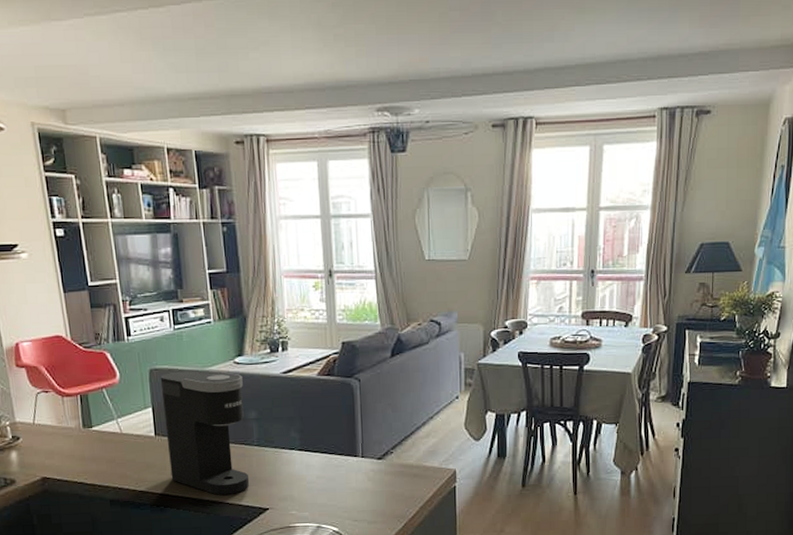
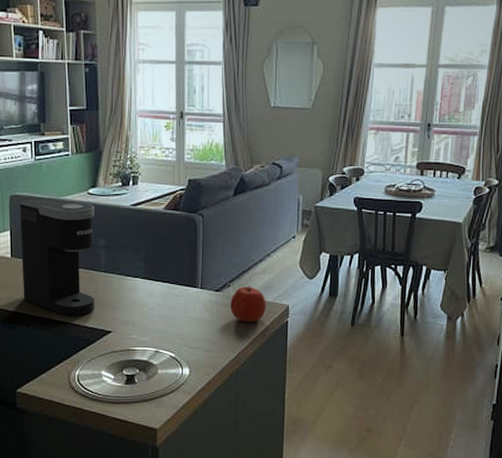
apple: none [394,451,432,490] -> present [230,285,266,323]

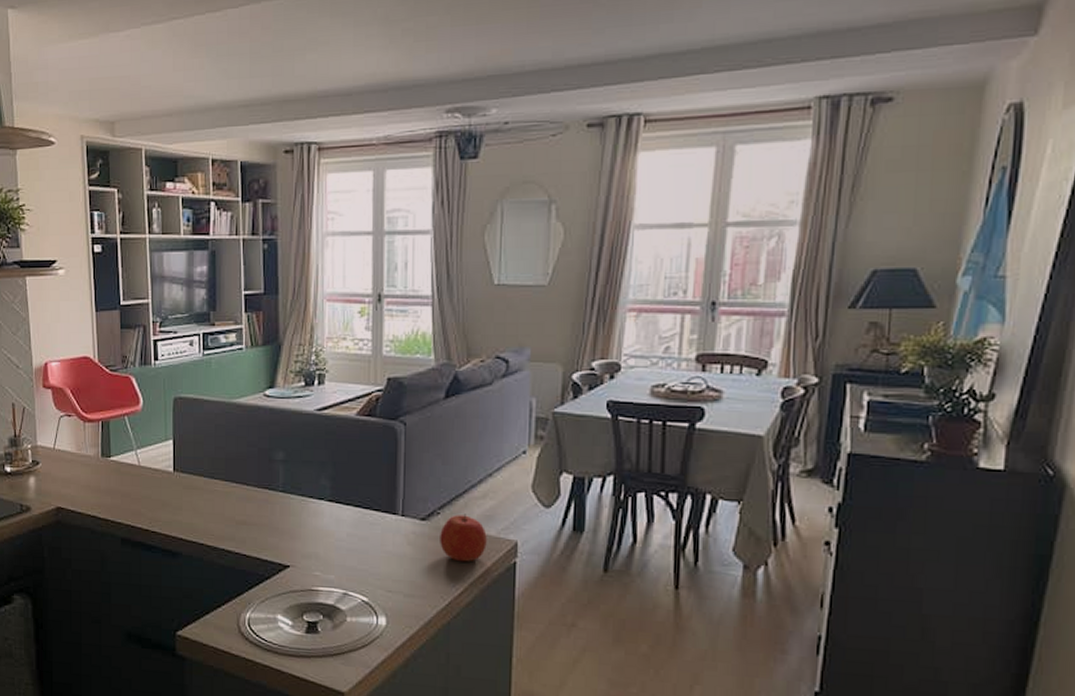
coffee maker: present [19,199,95,317] -> none [184,401,272,546]

